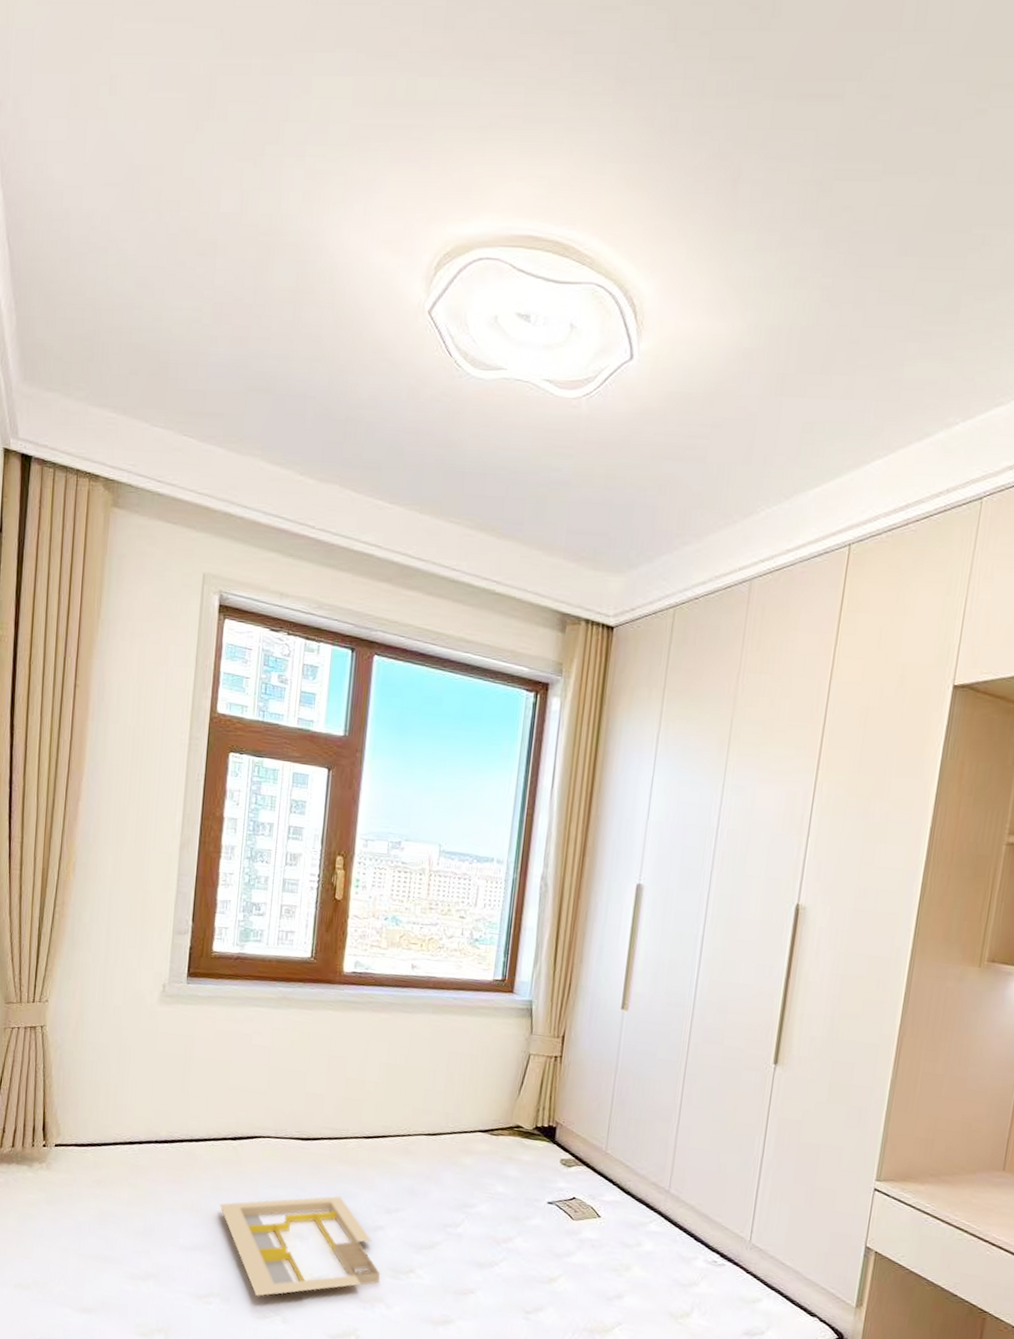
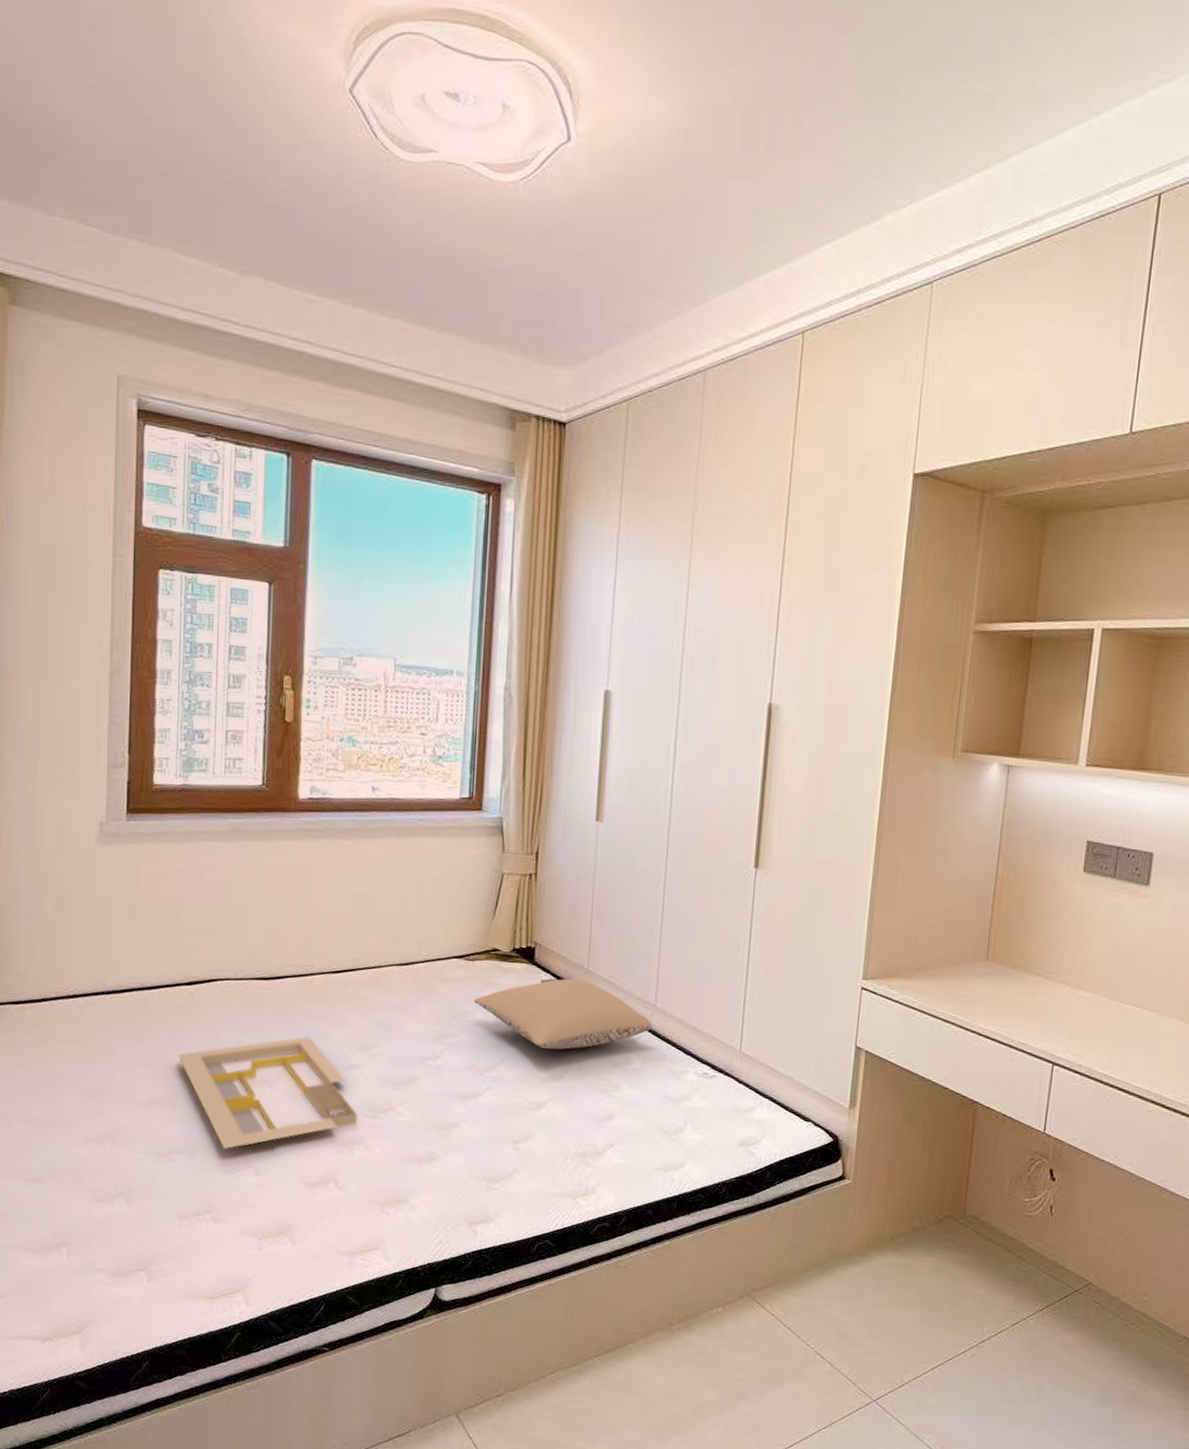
pillow: none [495,1159,666,1228] -> present [474,978,653,1050]

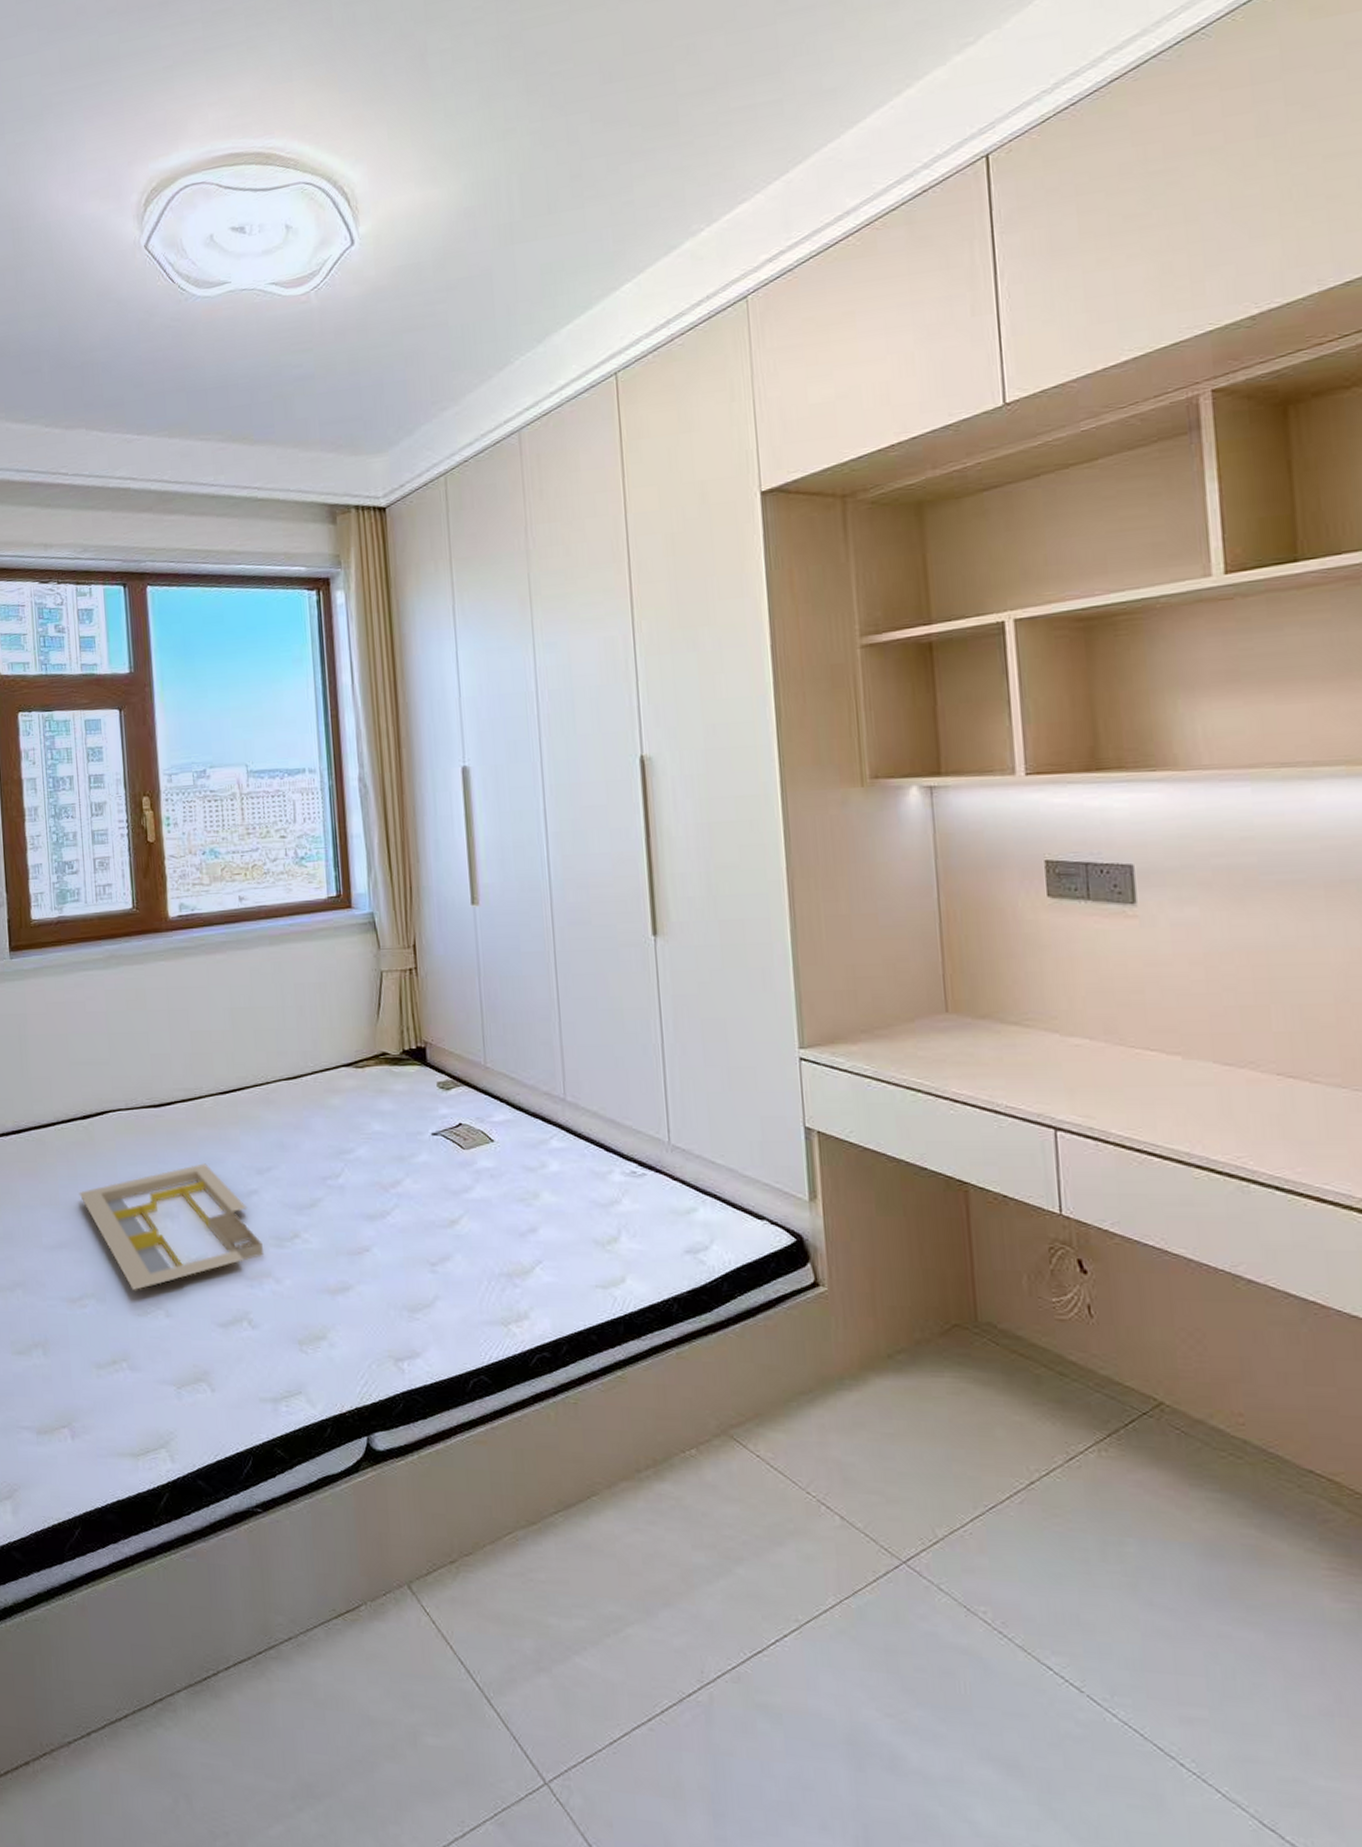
pillow: present [474,978,653,1050] -> none [368,1078,566,1157]

